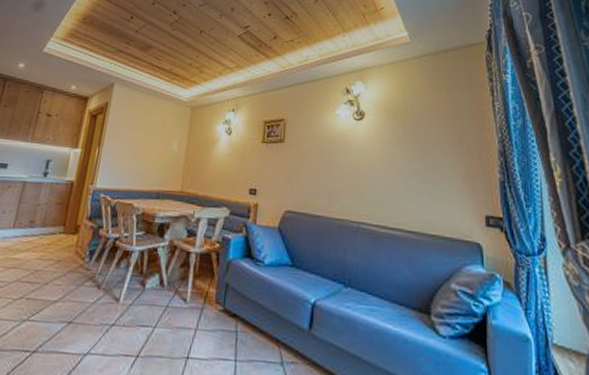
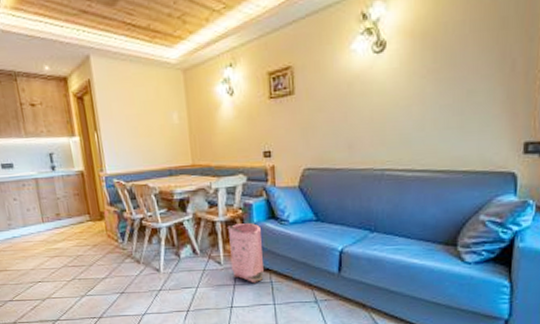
bag: none [196,258,235,331] -> present [227,223,264,284]

